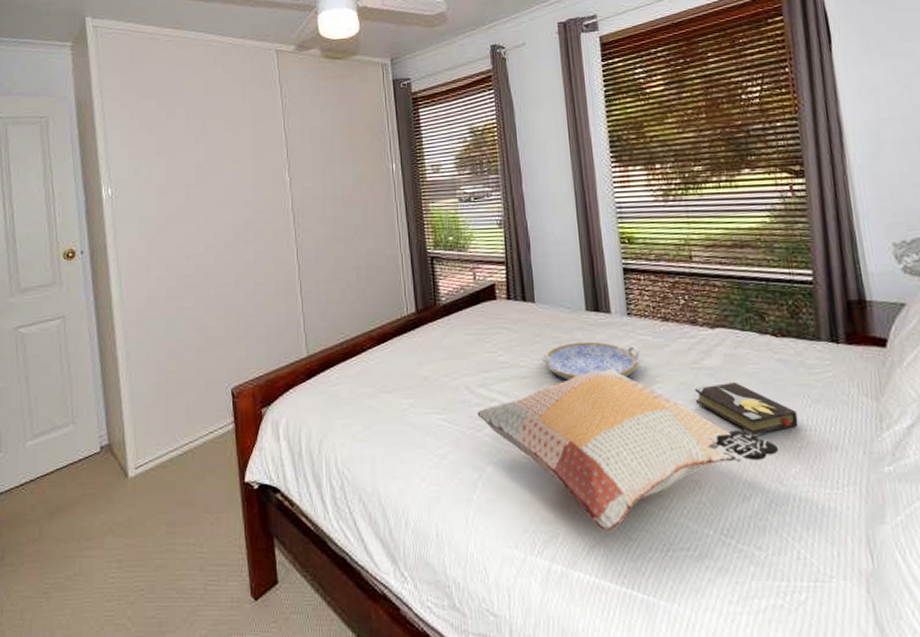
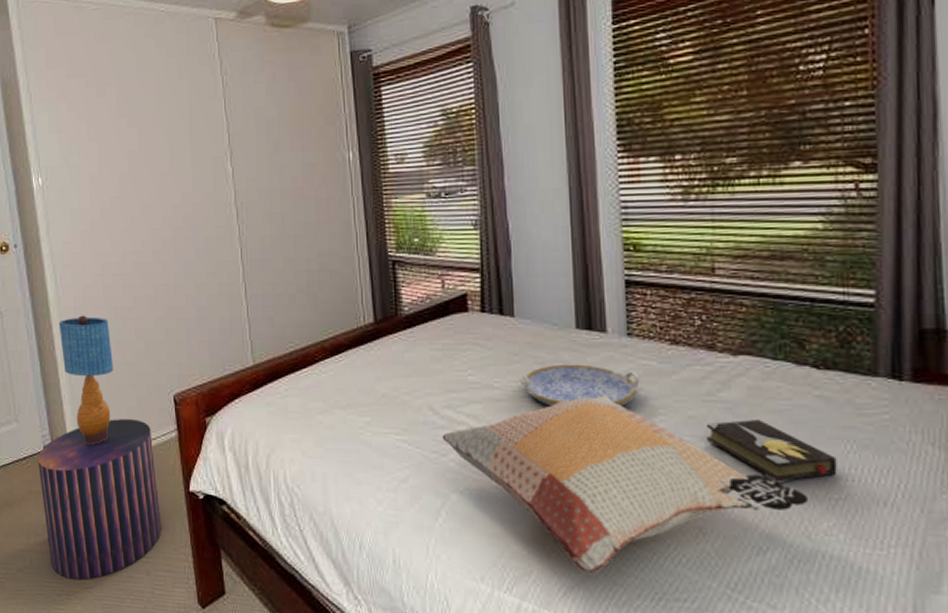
stool: none [93,414,217,582] -> present [38,419,162,580]
table lamp: none [121,316,175,442] -> present [58,315,114,444]

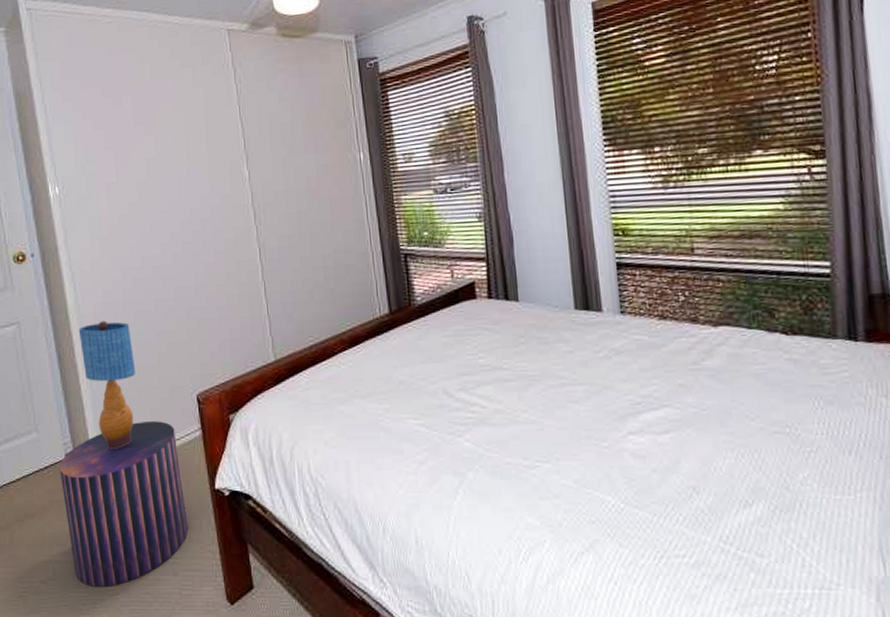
decorative pillow: present [442,395,809,573] -> none [457,370,786,538]
serving tray: present [518,364,640,407] -> none [525,342,634,384]
hardback book: present [706,418,837,483] -> none [694,383,808,440]

